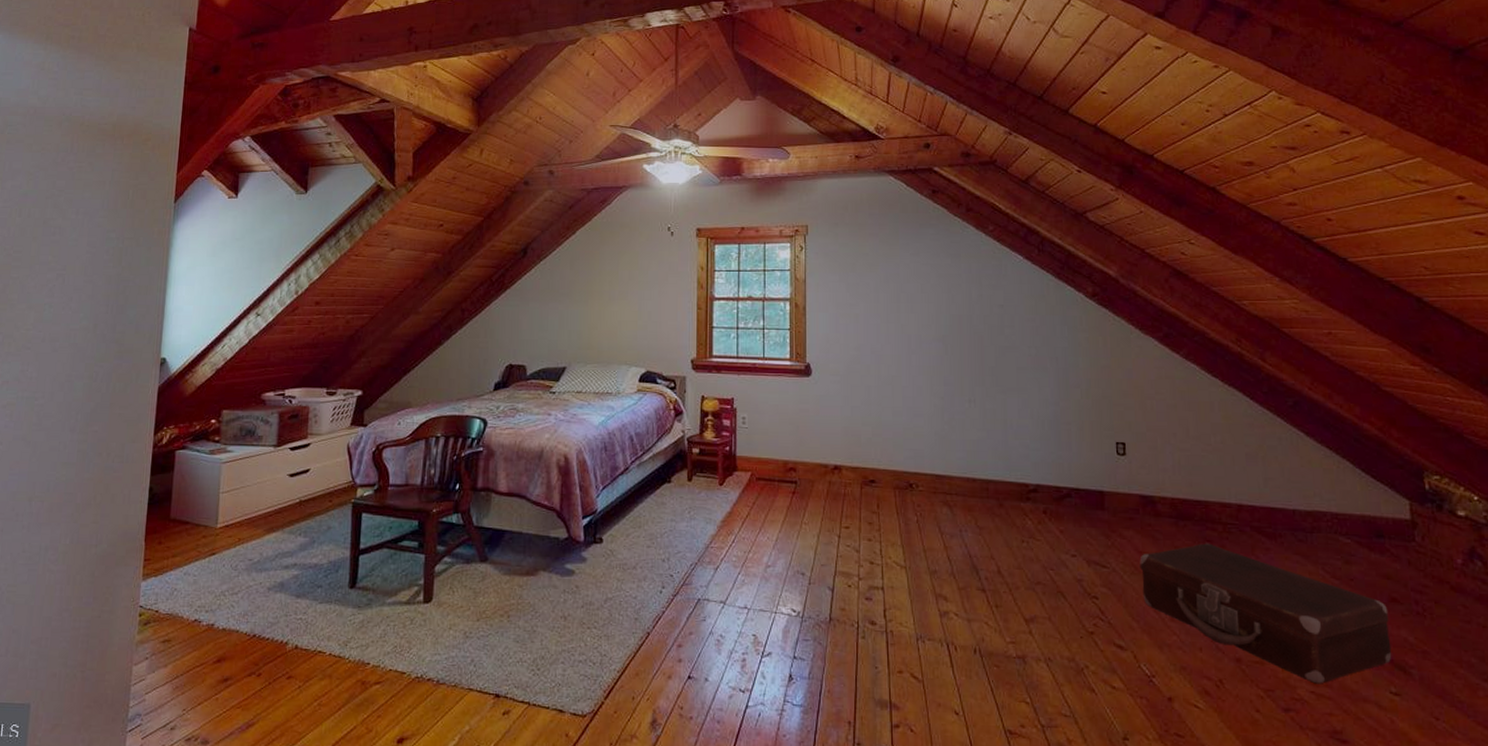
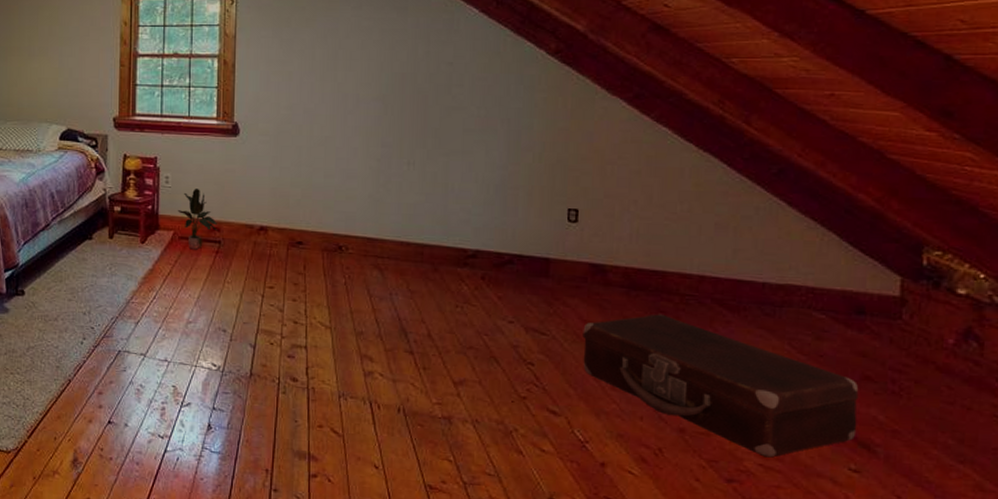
potted plant: none [754,429,794,492] -> present [177,189,218,251]

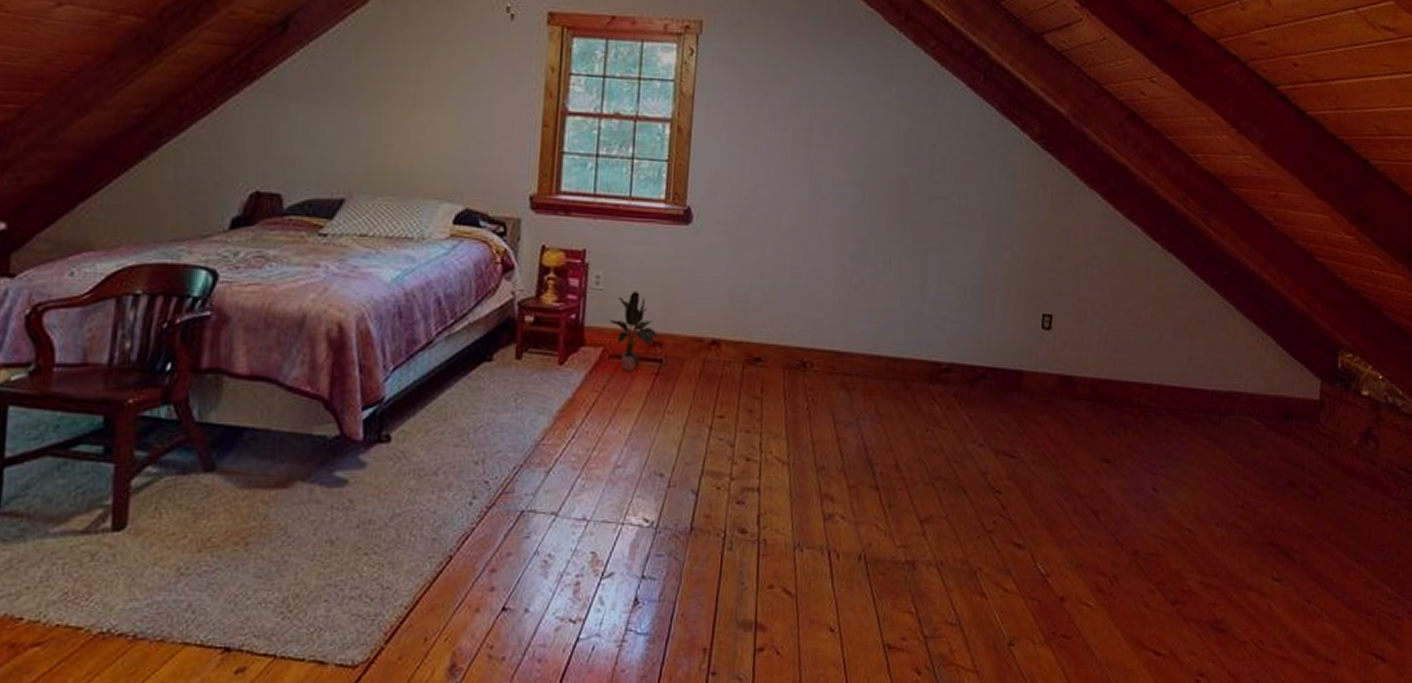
suitcase: present [583,314,859,458] -> none [1048,428,1284,574]

